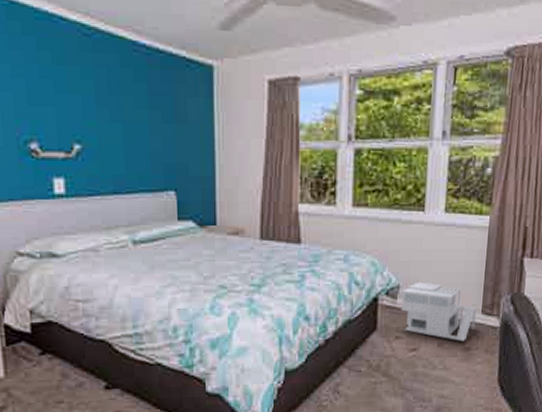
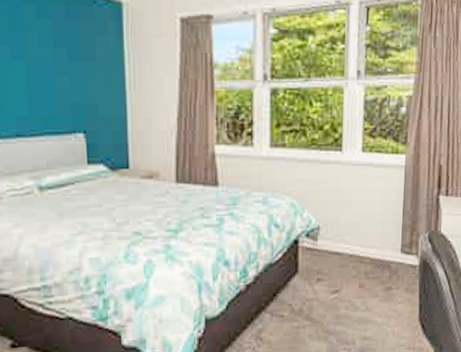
architectural model: present [401,281,477,341] -> none [322,222,396,282]

